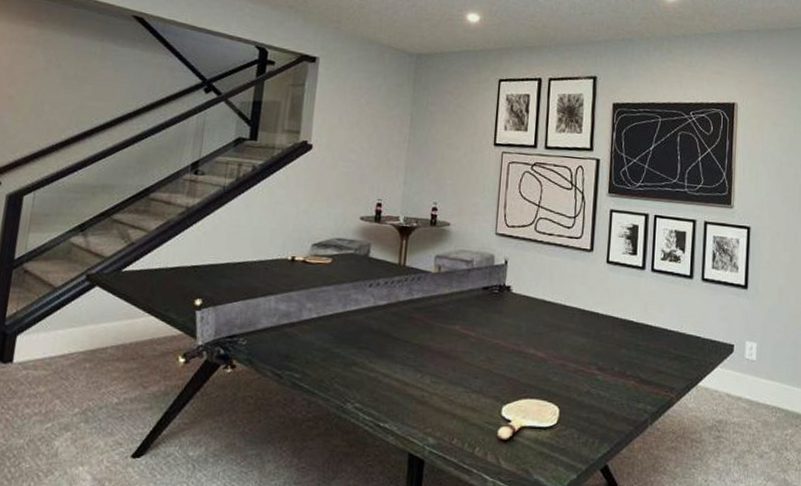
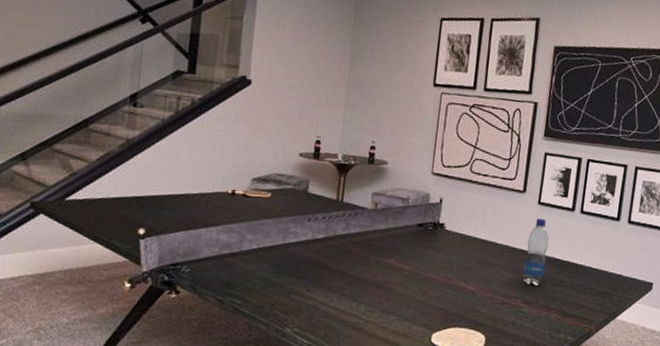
bottle: none [595,278,621,351] -> present [522,218,550,286]

